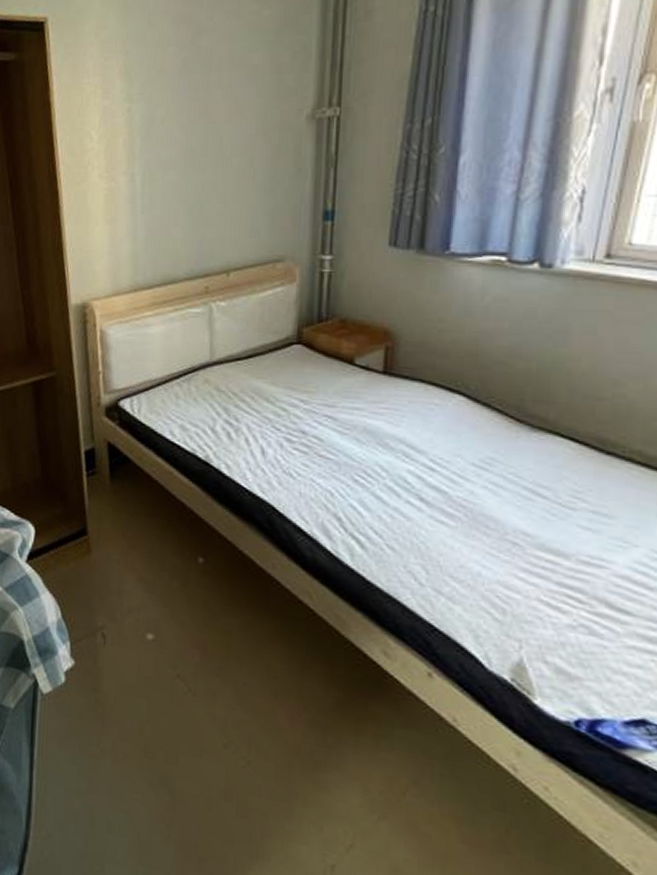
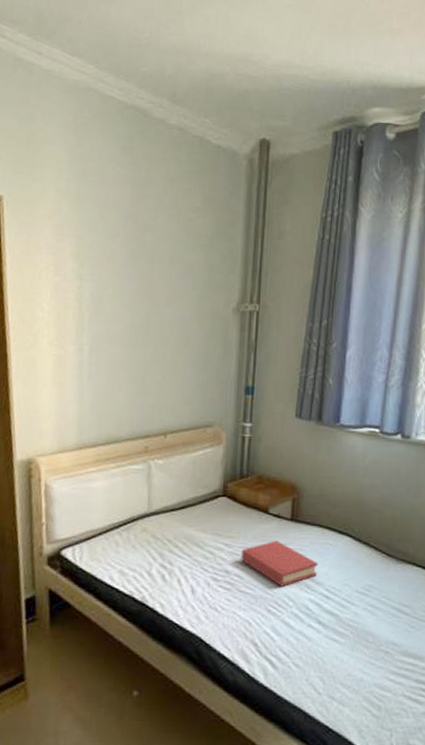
hardback book: none [320,397,420,453] -> present [241,540,319,587]

